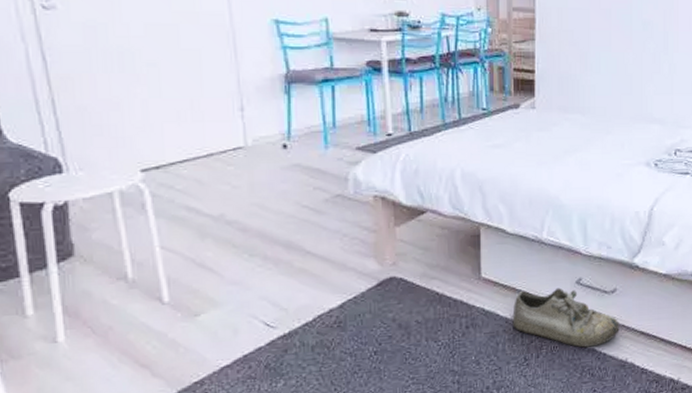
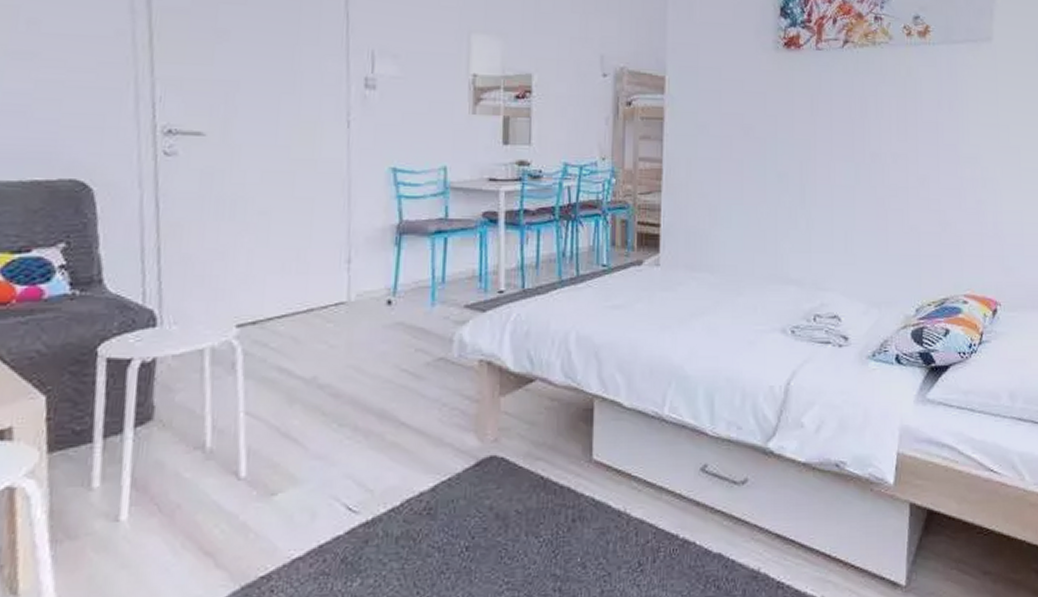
shoe: present [512,287,619,348] -> none [626,475,751,552]

